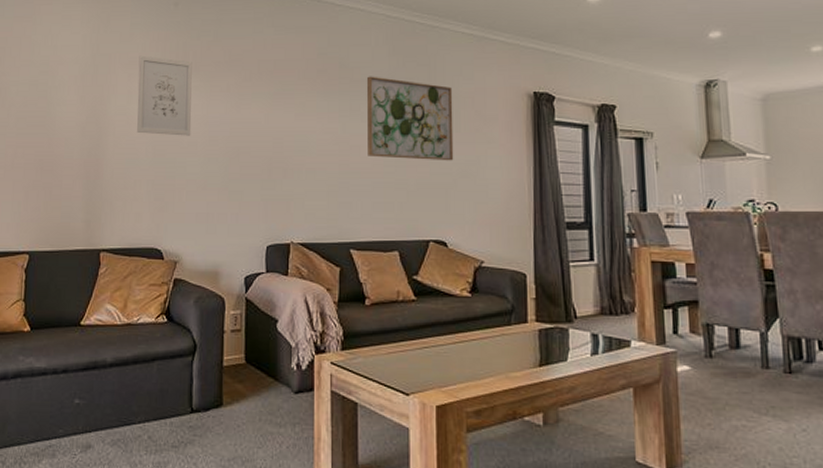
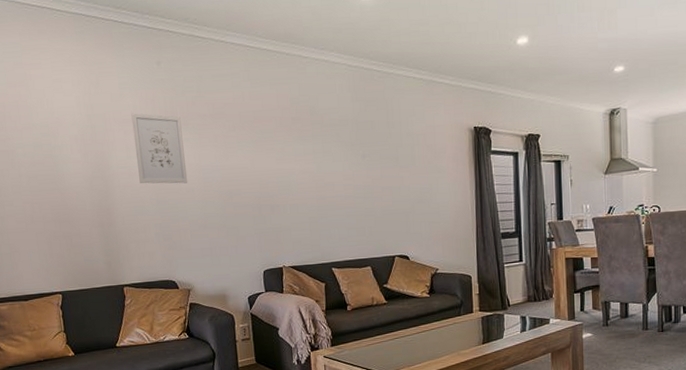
wall art: present [366,76,454,161] -> none [334,120,411,191]

